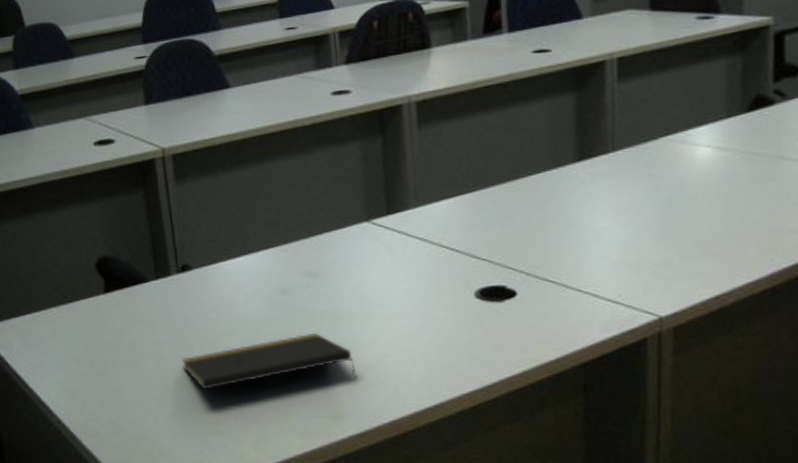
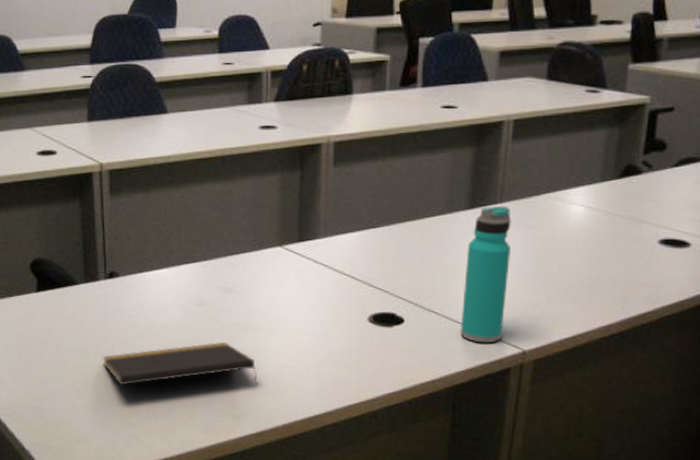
water bottle: none [579,154,633,312] -> present [460,206,511,343]

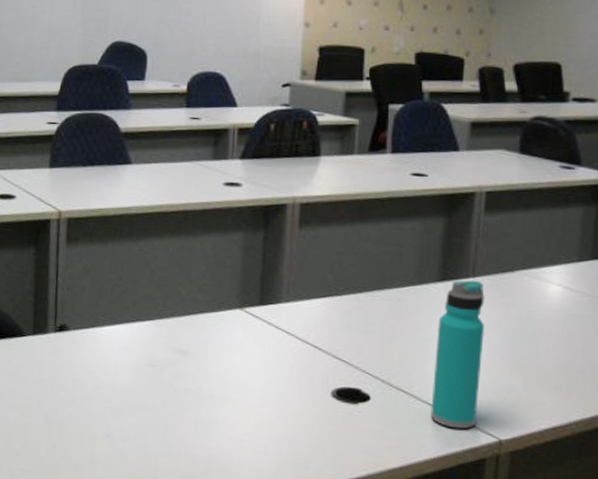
notepad: present [103,341,258,386] -> none [45,408,210,460]

